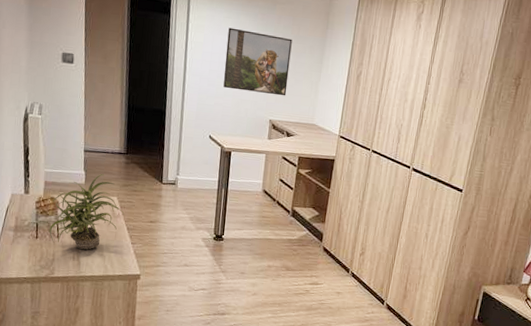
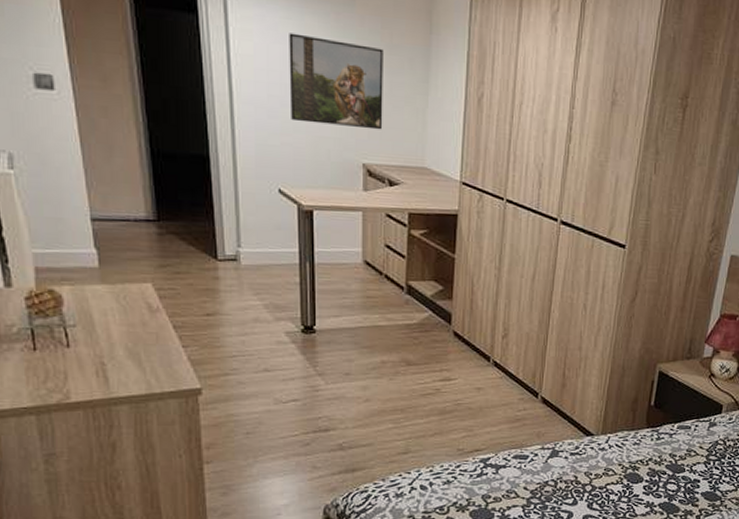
potted plant: present [49,174,125,250] -> none [51,252,166,361]

